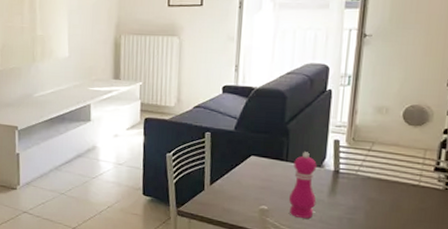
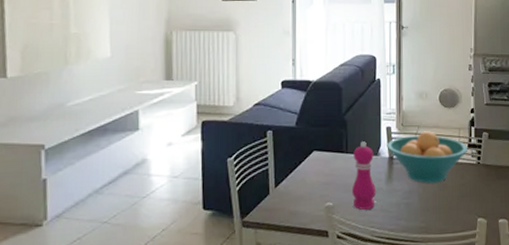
fruit bowl: none [332,148,435,203] -> present [387,131,468,183]

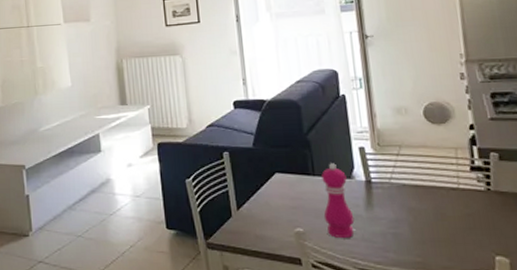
fruit bowl: present [387,131,468,183] -> none [361,151,472,211]

